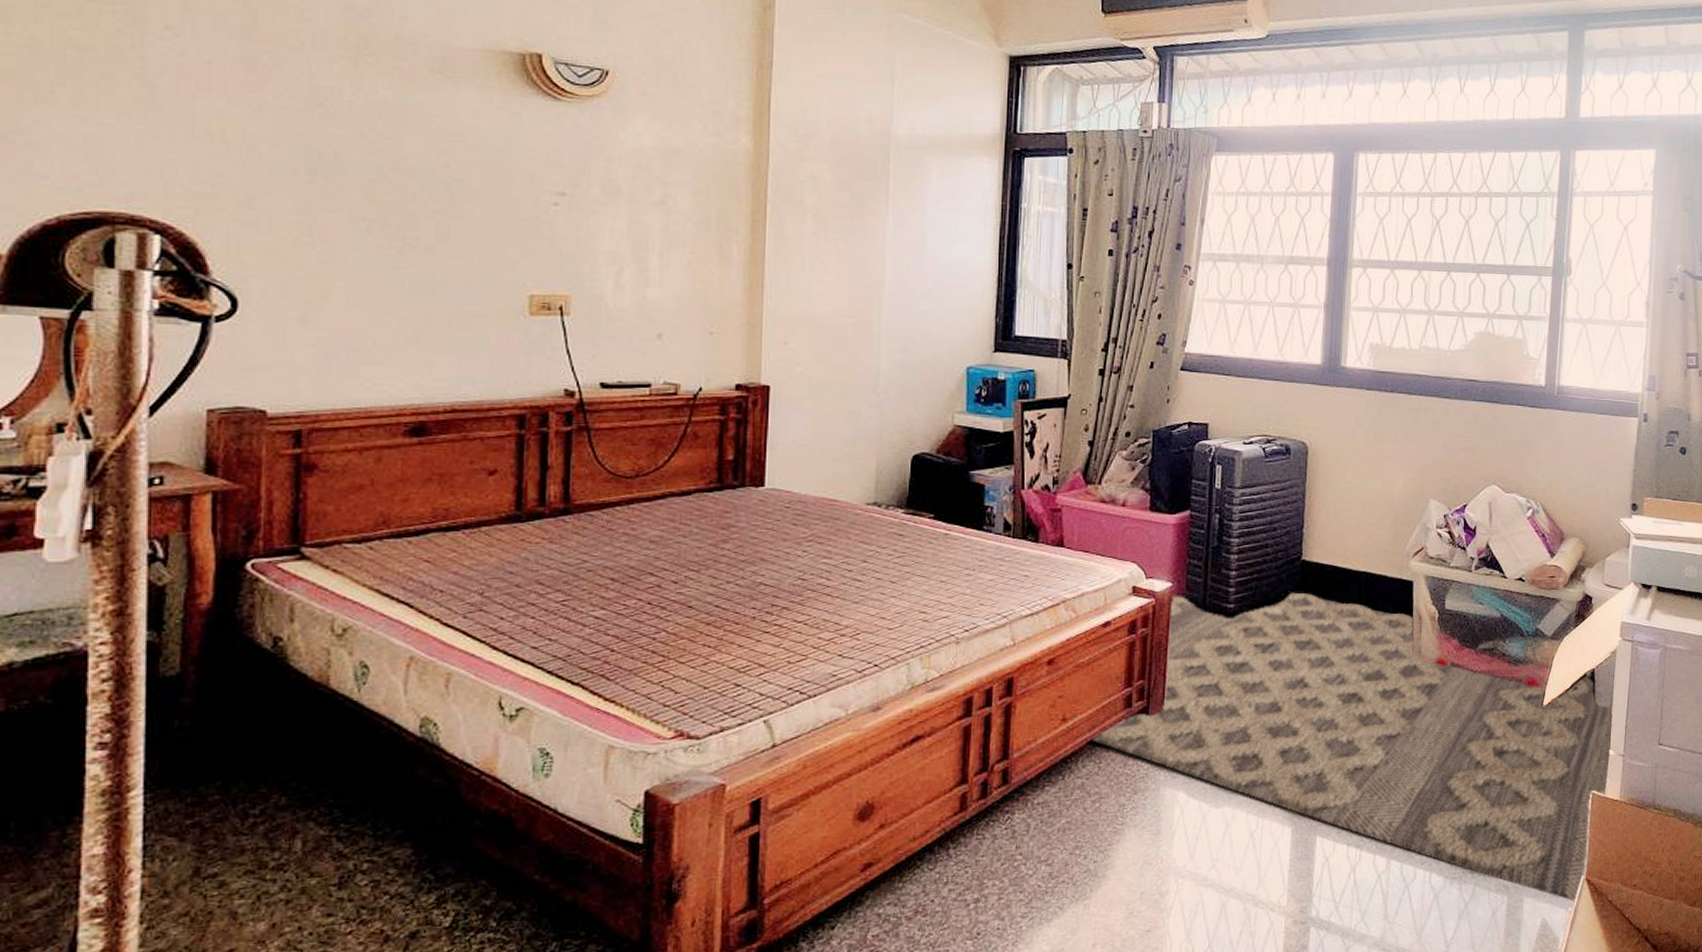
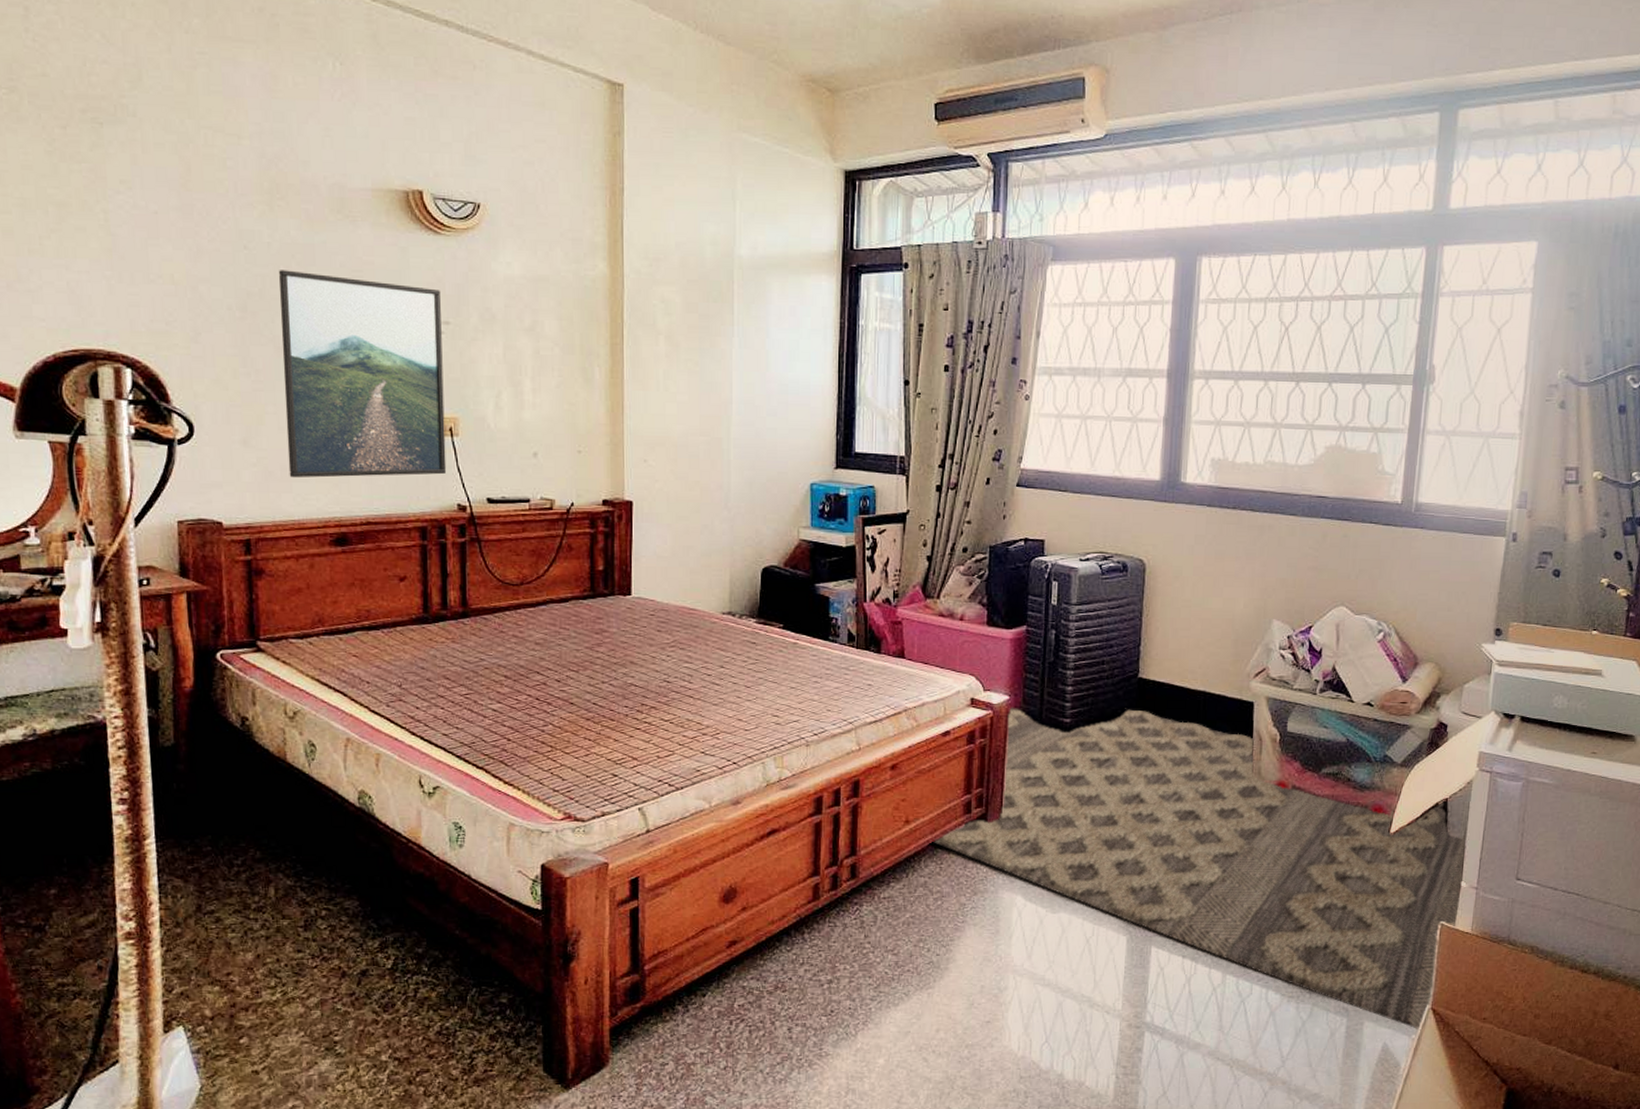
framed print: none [357,131,556,361] -> present [278,270,447,478]

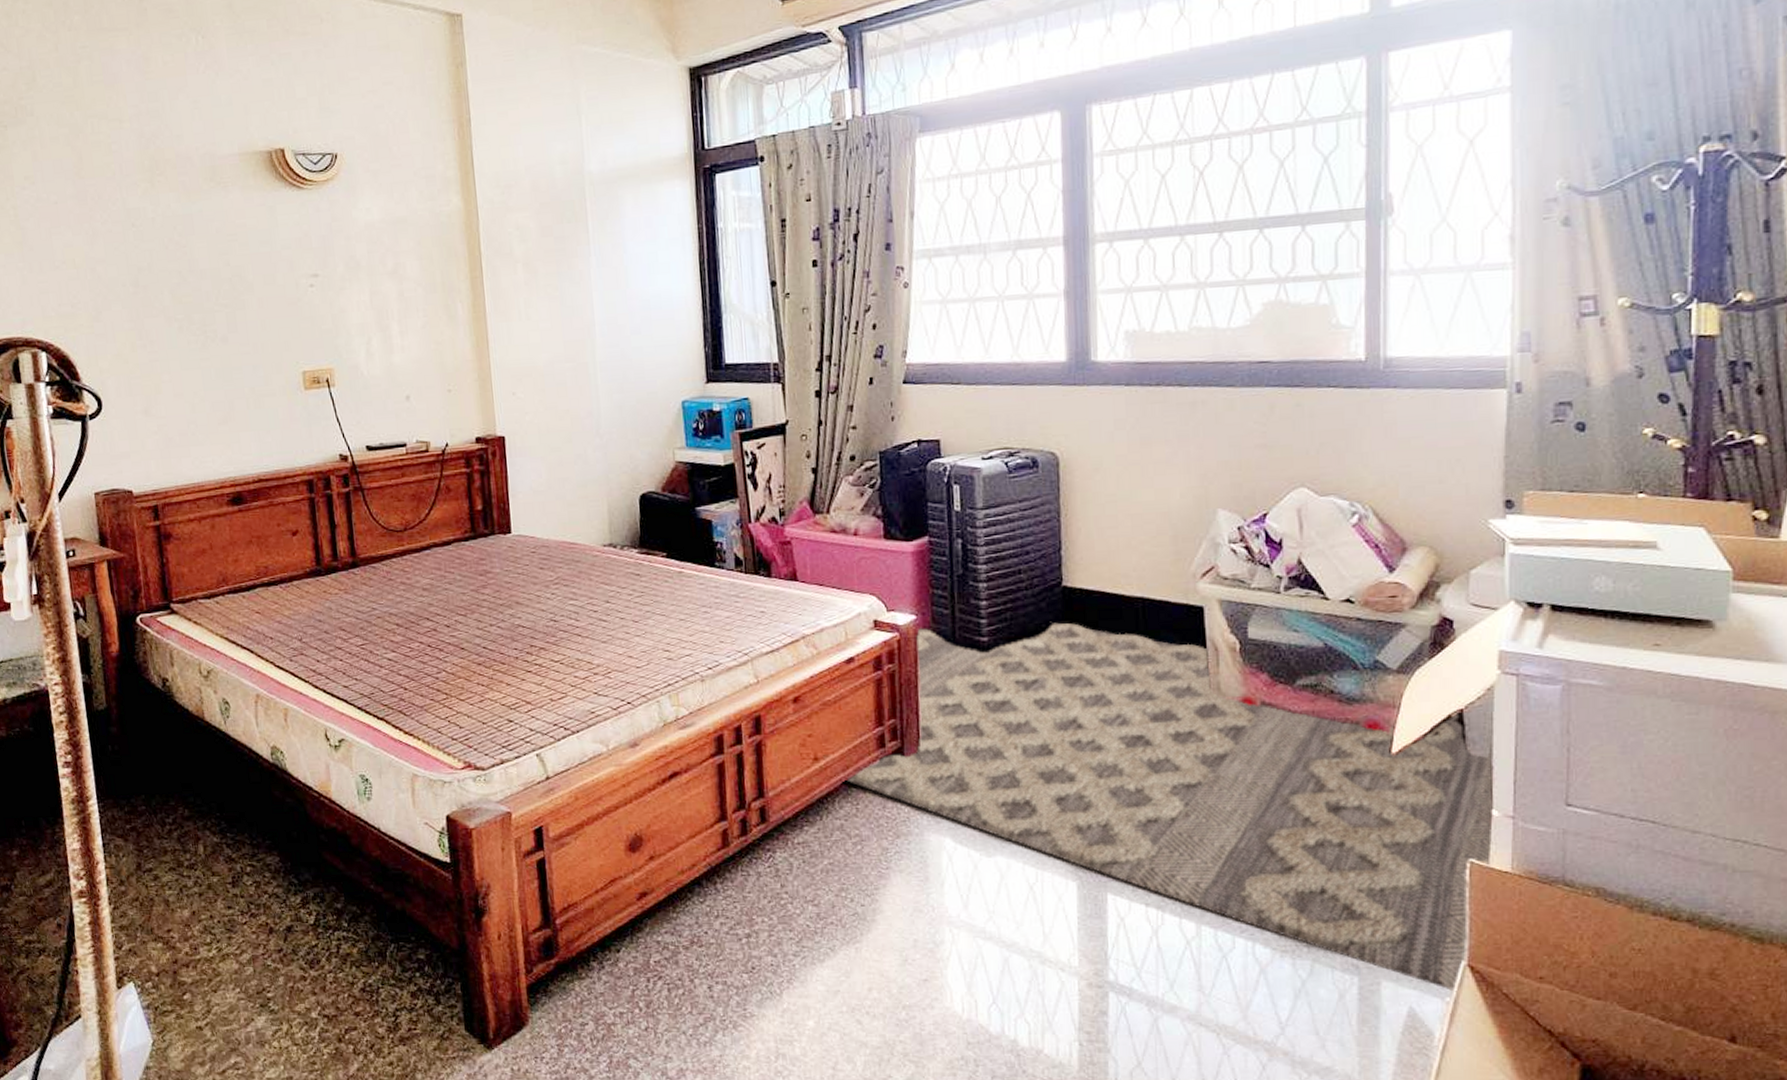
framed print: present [278,270,447,478] -> none [163,242,327,443]

